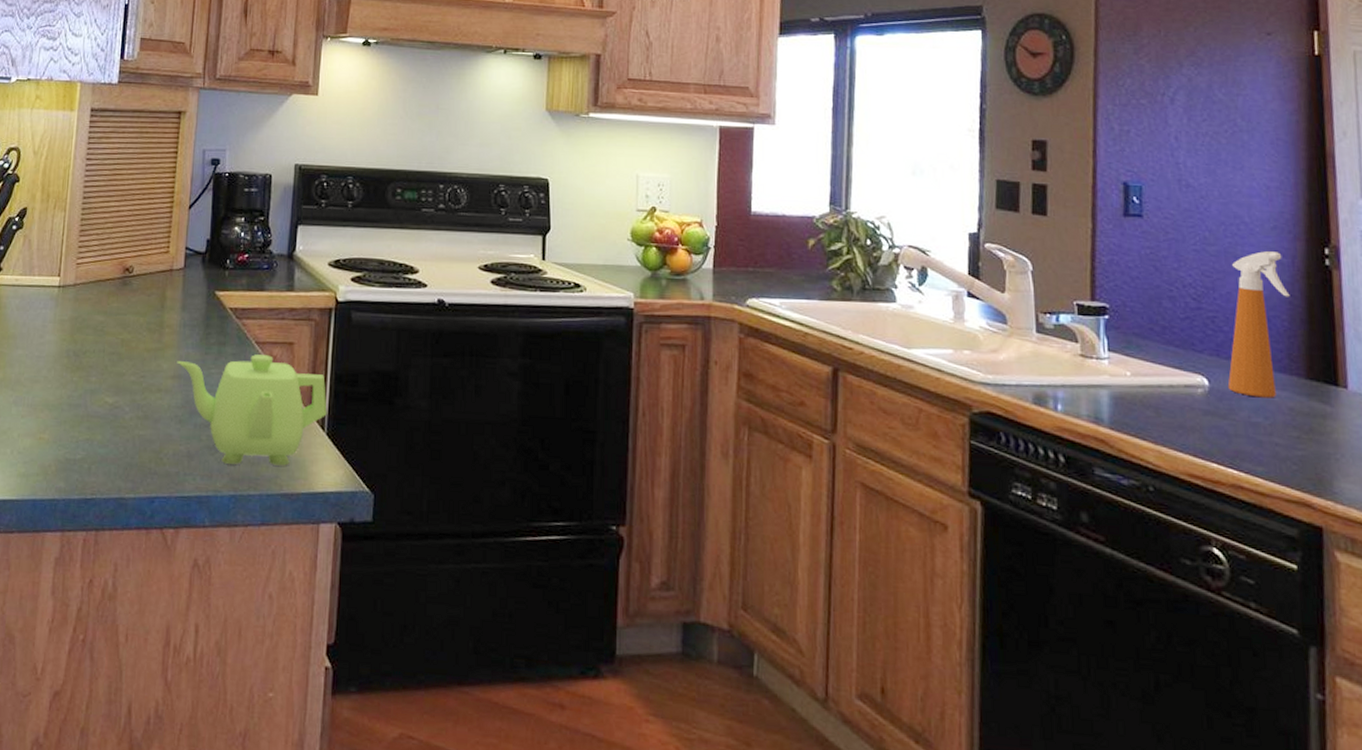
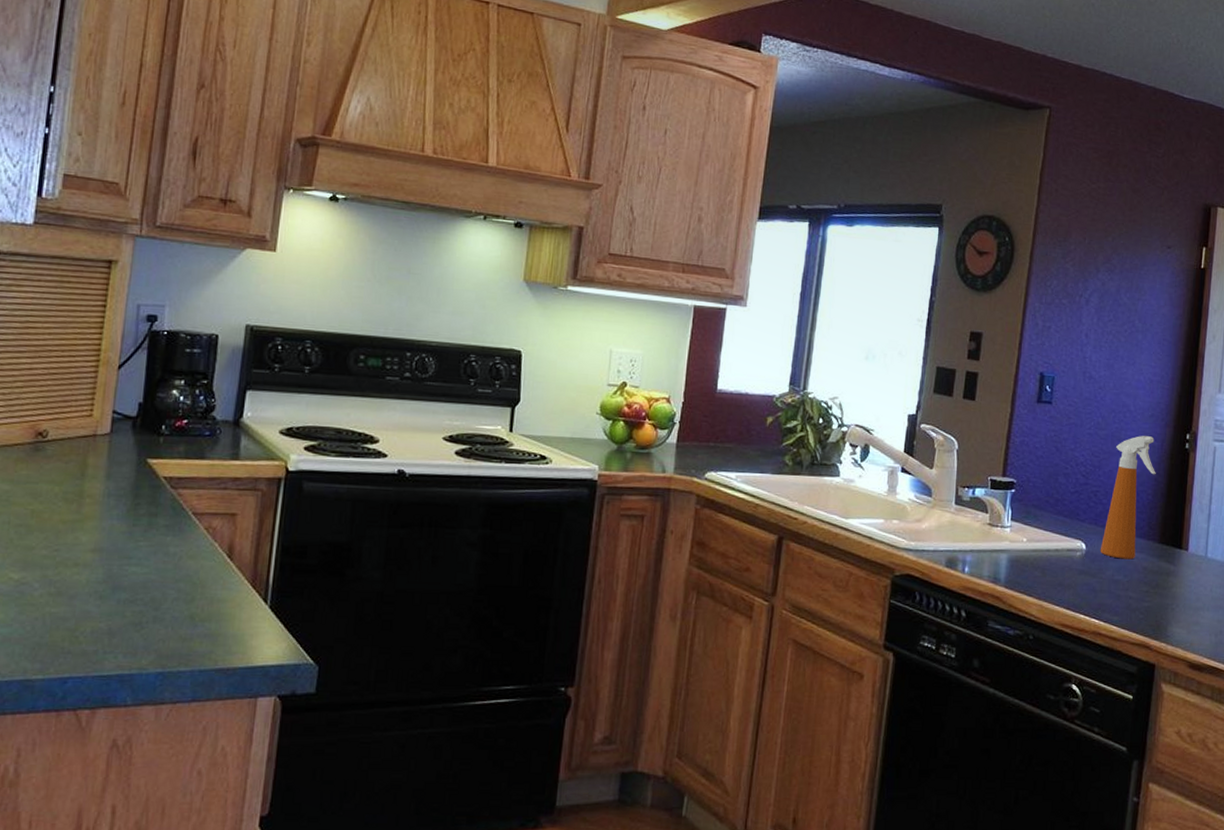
teapot: present [177,354,327,466] -> none [98,526,271,641]

